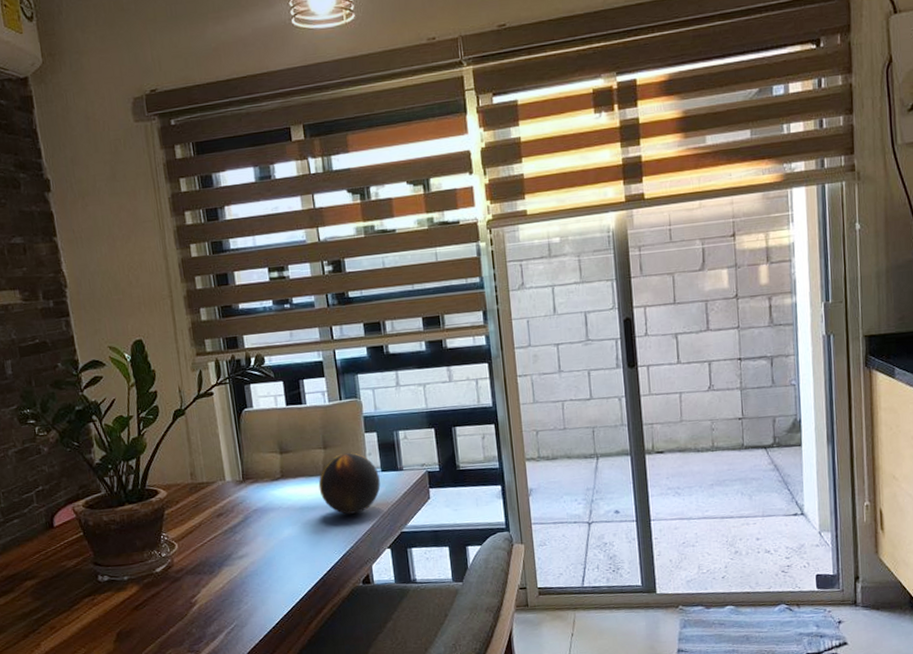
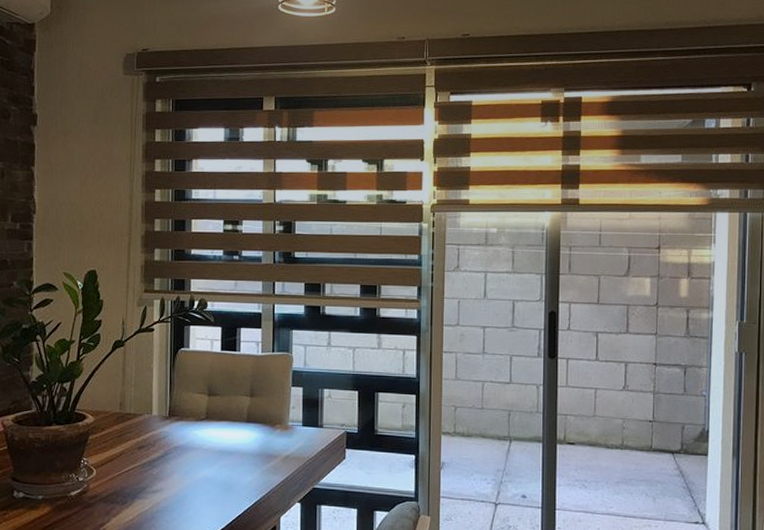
decorative orb: present [318,453,381,515] -> none [240,404,300,464]

